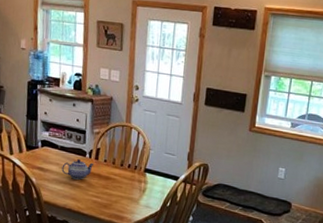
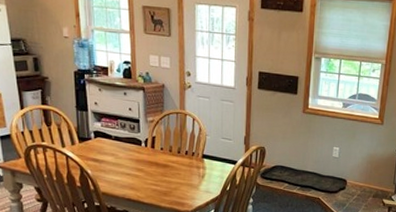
teapot: present [61,159,94,180] -> none [117,148,151,169]

